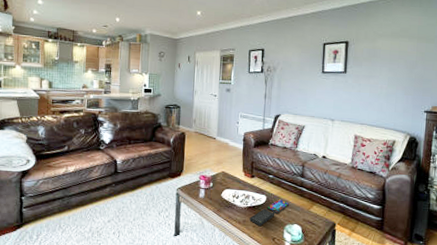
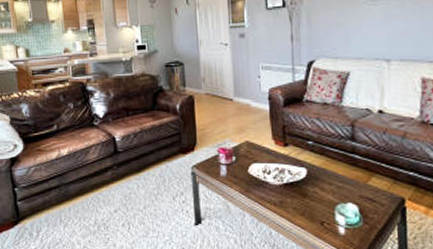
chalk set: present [249,199,289,227] -> none [287,172,338,208]

